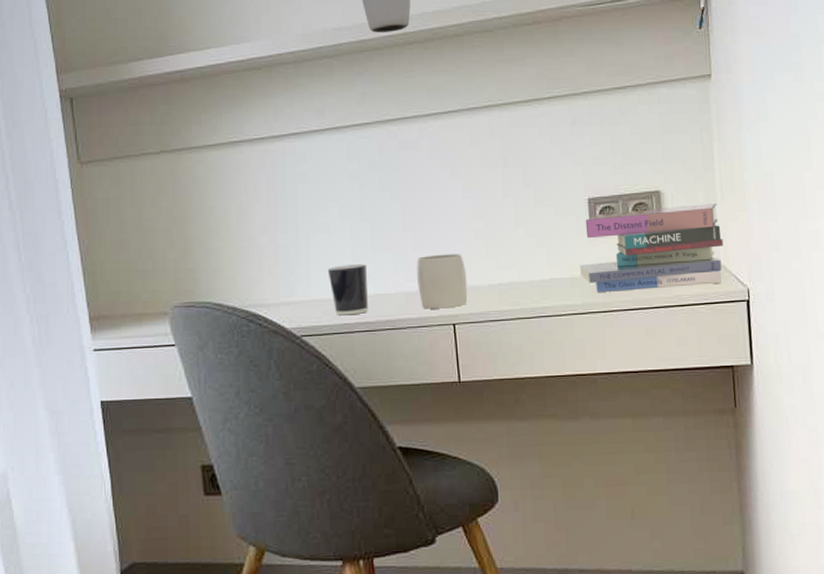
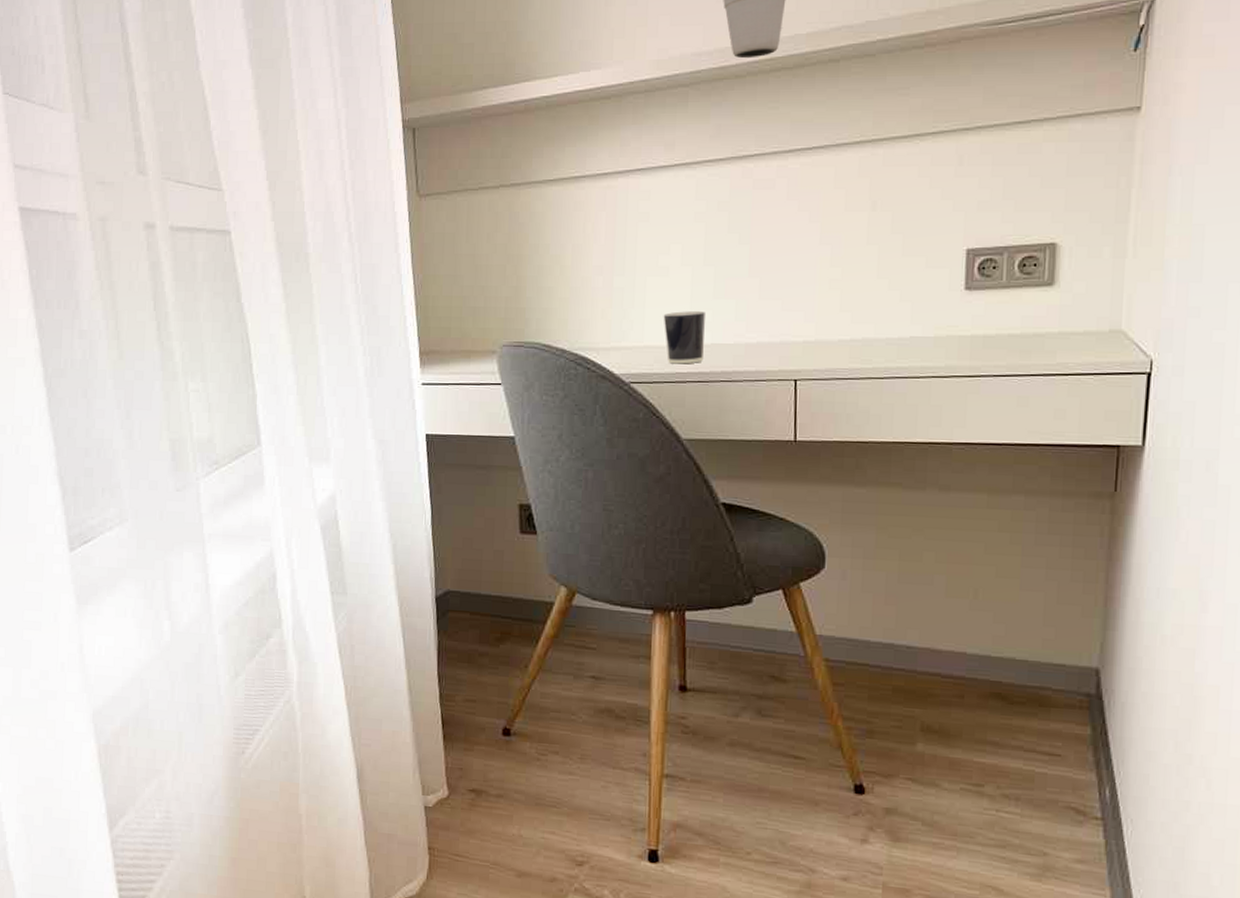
mug: present [416,254,468,309] -> none [758,304,815,363]
books: present [579,202,724,292] -> none [947,259,1128,355]

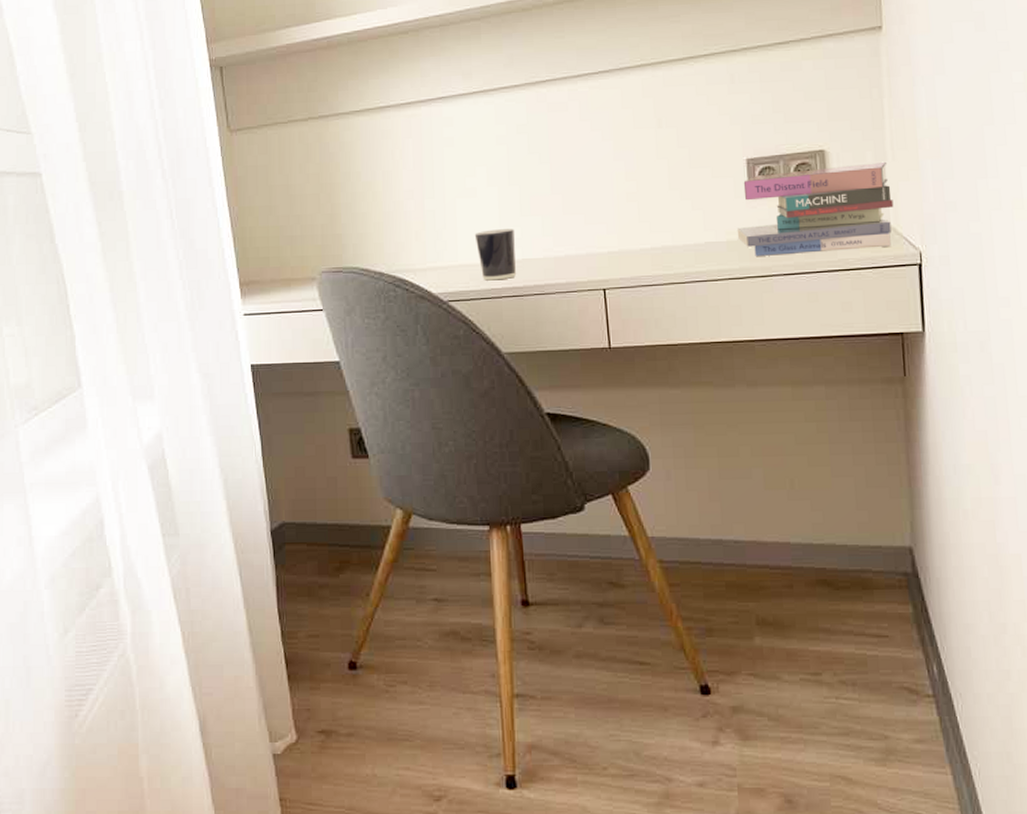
books: none [947,259,1128,355] -> present [736,161,894,256]

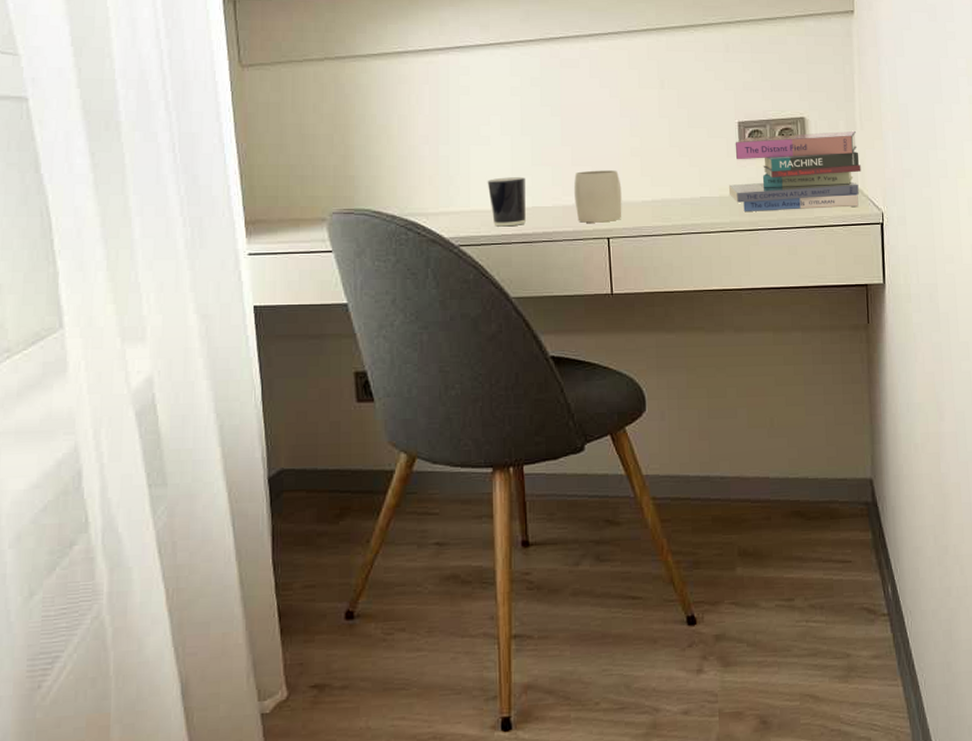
mug: none [565,217,619,274] -> present [573,170,622,223]

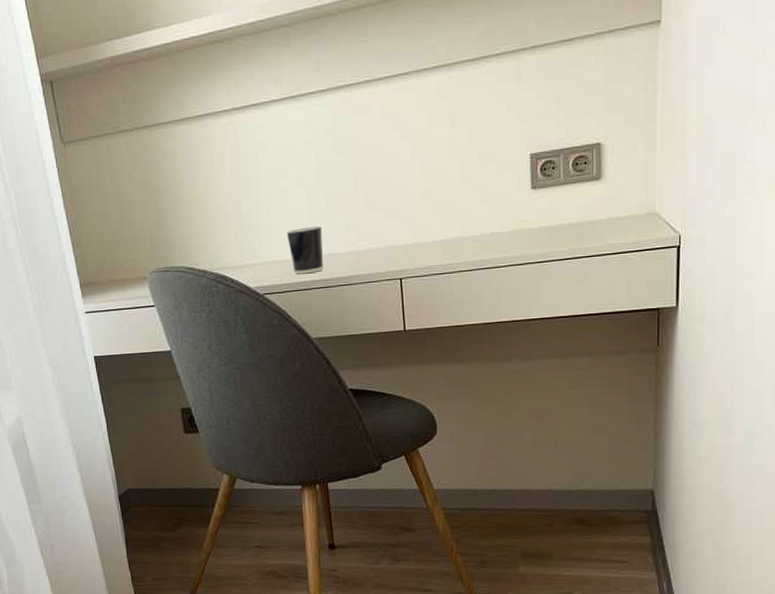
mug: present [573,170,622,223] -> none [367,213,414,266]
books: present [728,130,861,211] -> none [519,152,659,244]

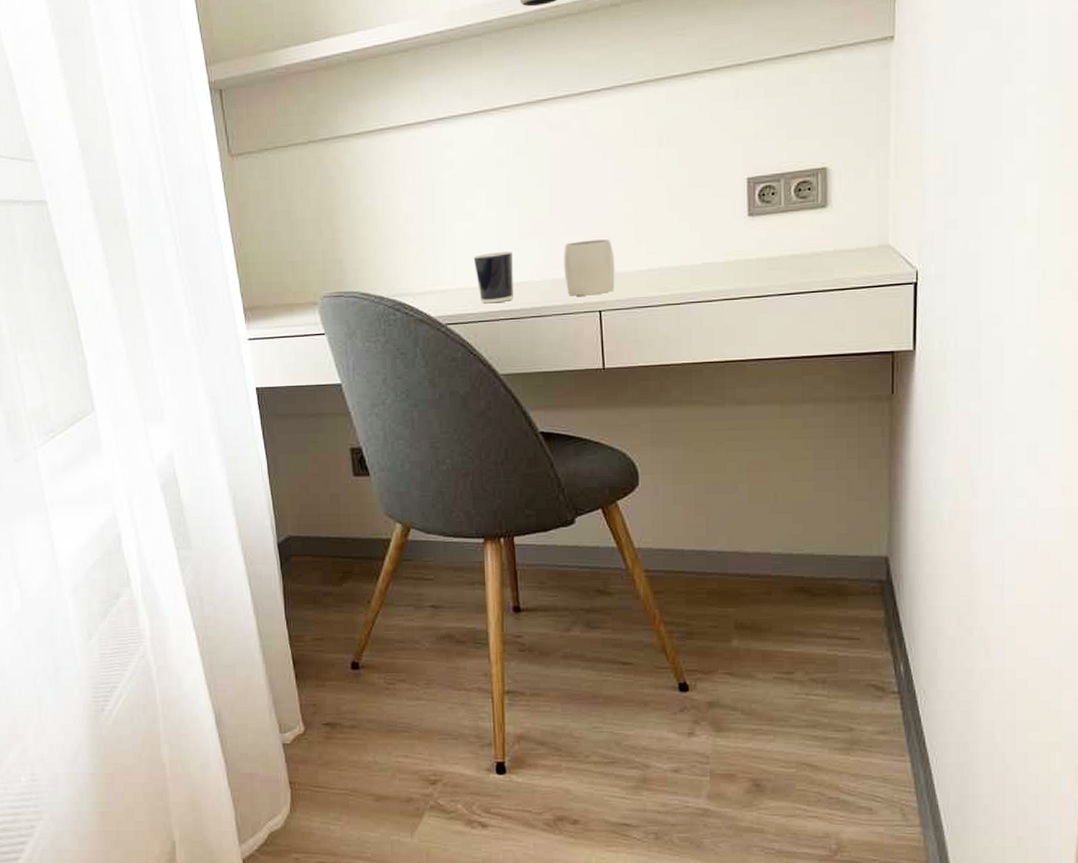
mug: none [367,213,414,266] -> present [563,239,615,296]

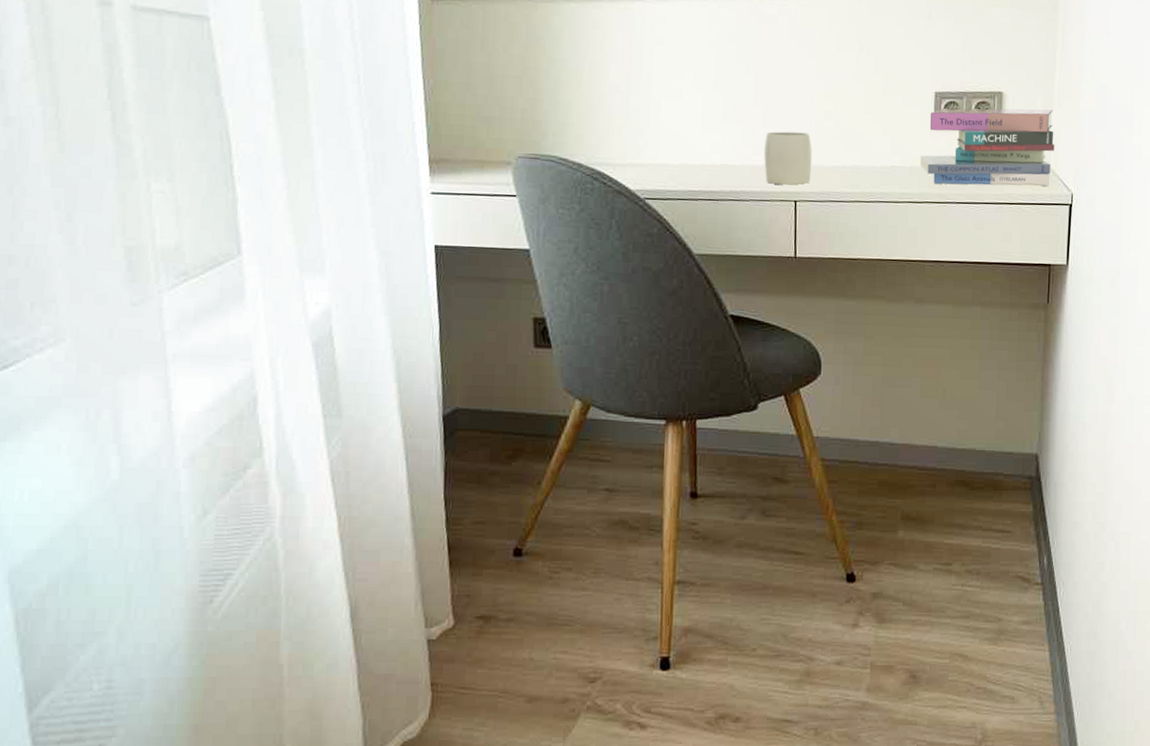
mug: present [473,252,514,304] -> none [676,132,717,183]
books: none [734,178,893,277] -> present [920,108,1055,186]

